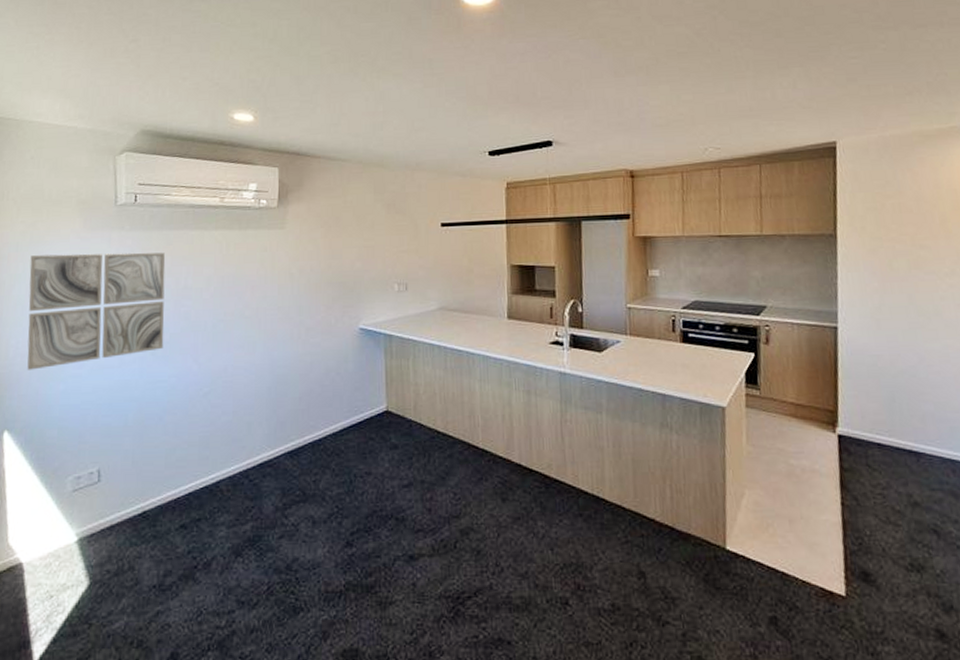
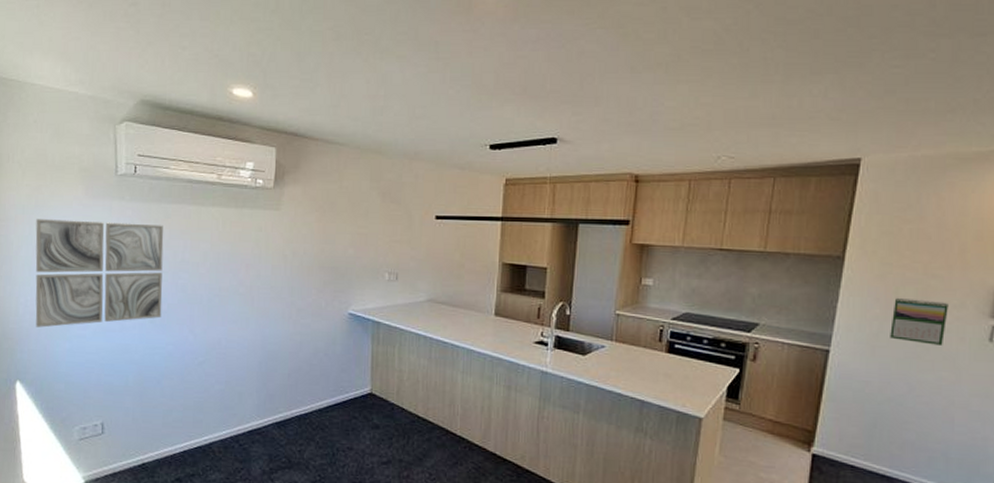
calendar: none [889,269,943,314] -> present [890,297,948,345]

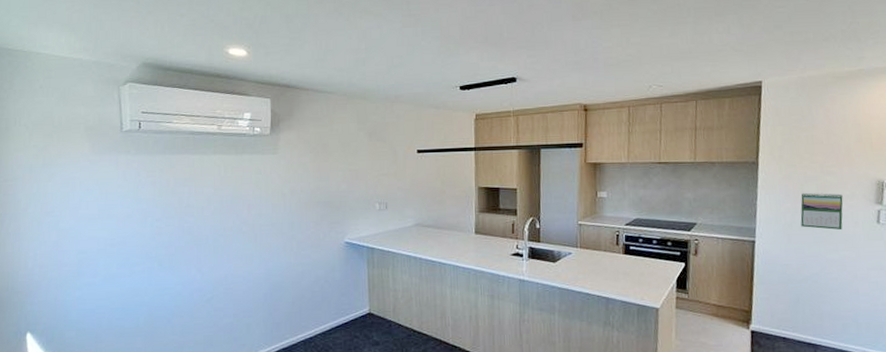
wall art: present [35,219,164,328] -> none [43,174,170,279]

